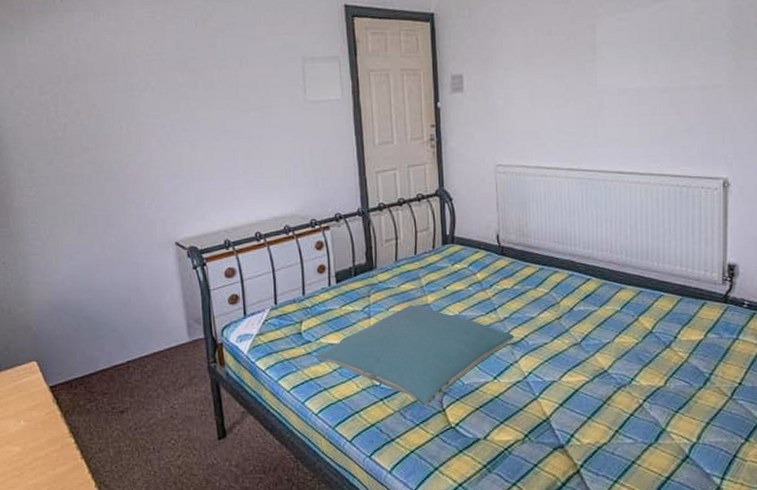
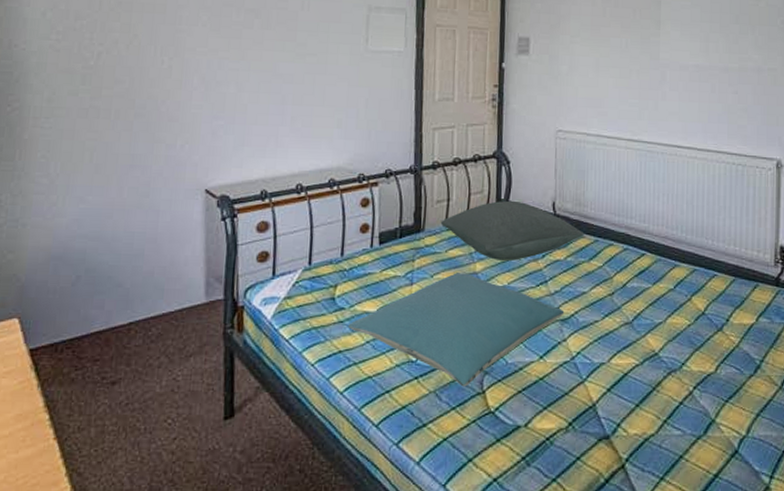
pillow: none [391,235,529,292] -> present [440,200,584,261]

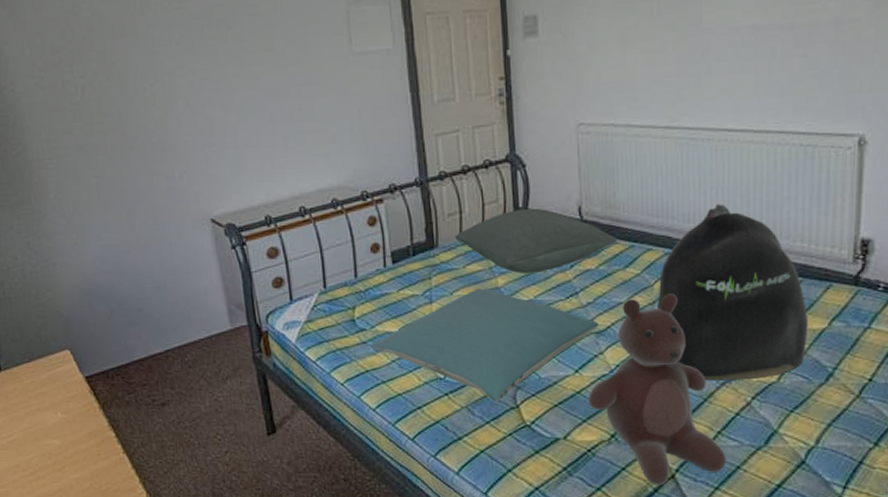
teddy bear: none [550,286,671,476] -> present [588,293,727,485]
backpack: none [615,208,740,370] -> present [656,204,809,381]

